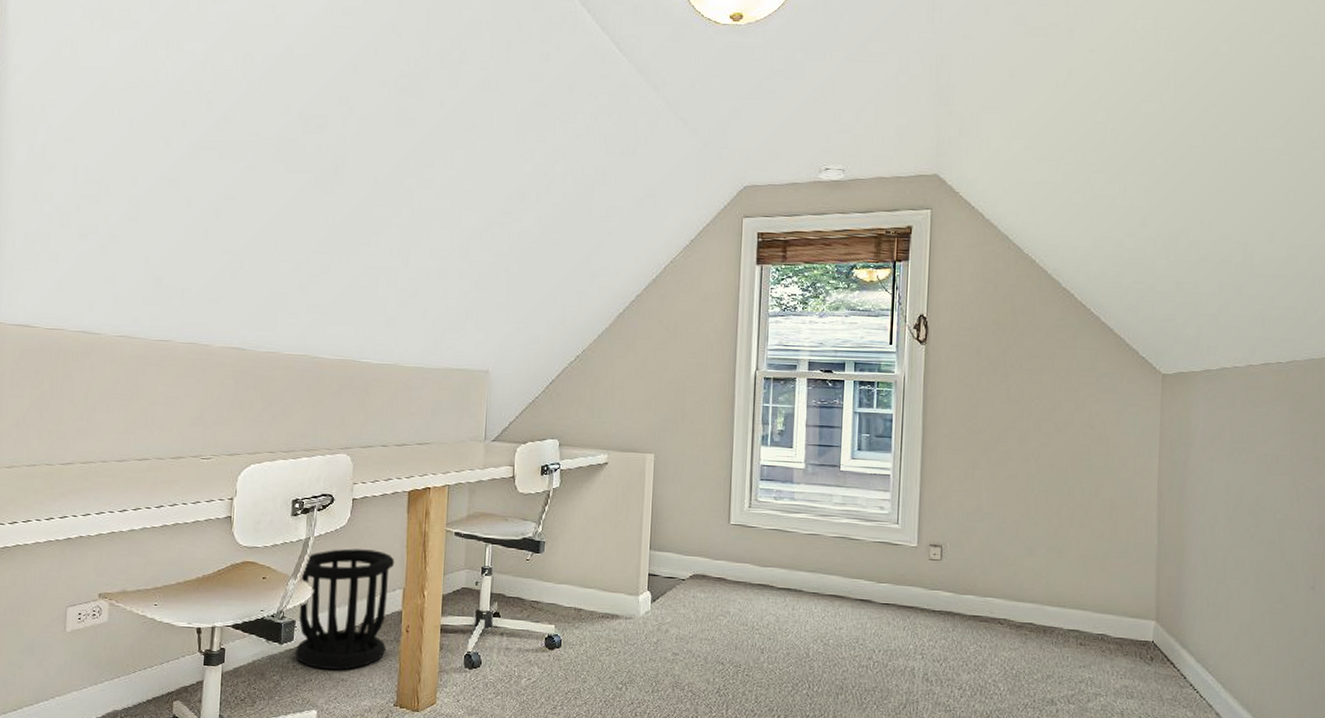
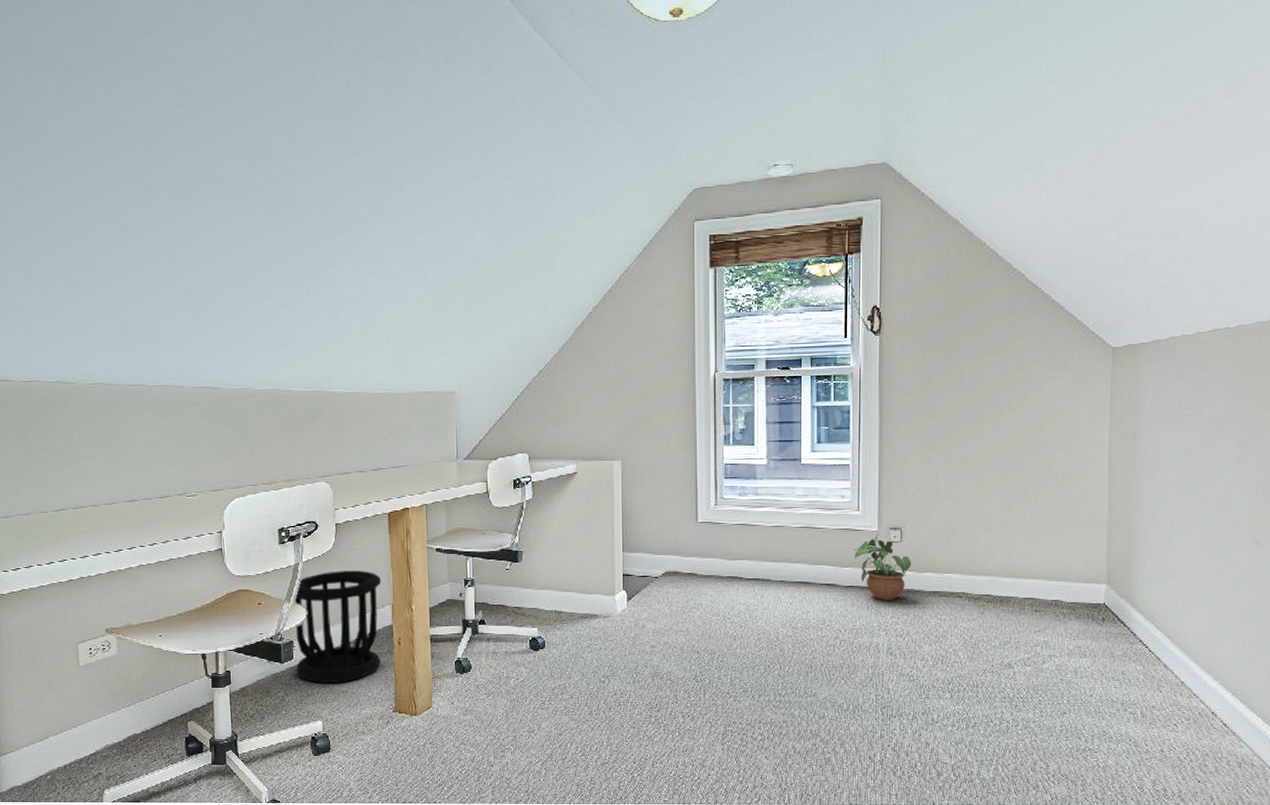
potted plant: none [891,549,952,622] -> present [854,533,912,600]

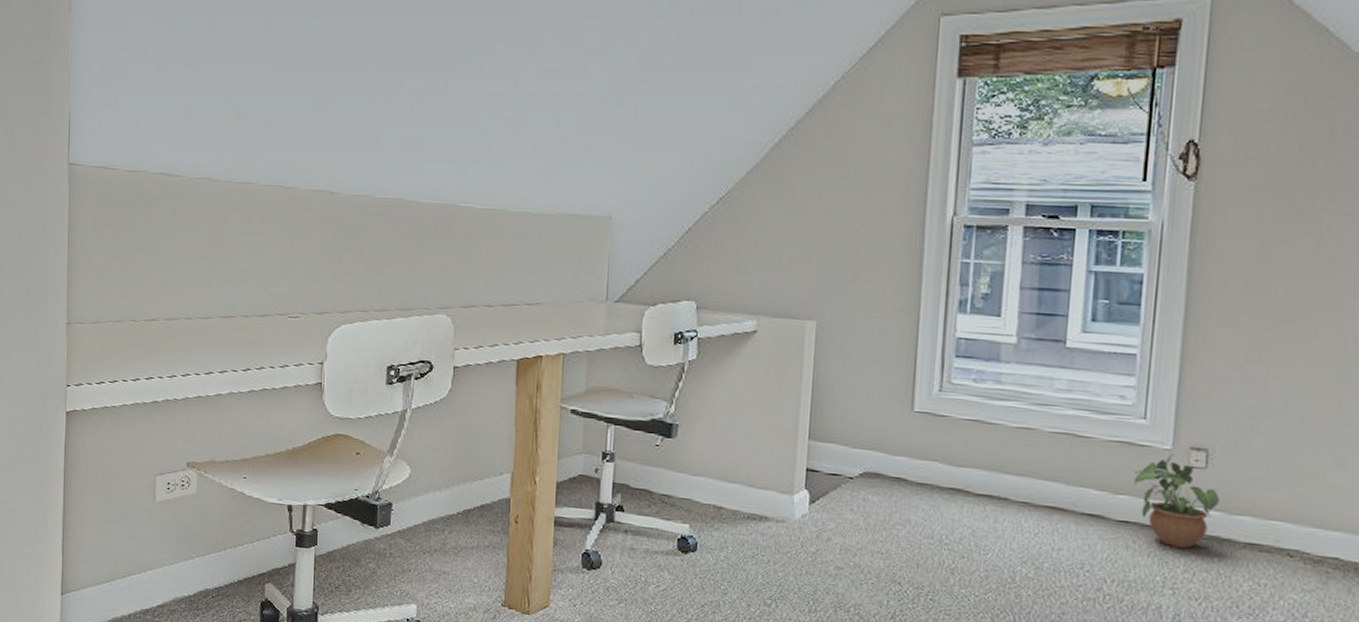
wastebasket: present [294,570,382,683] -> none [392,424,502,562]

